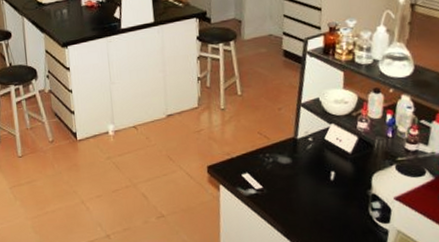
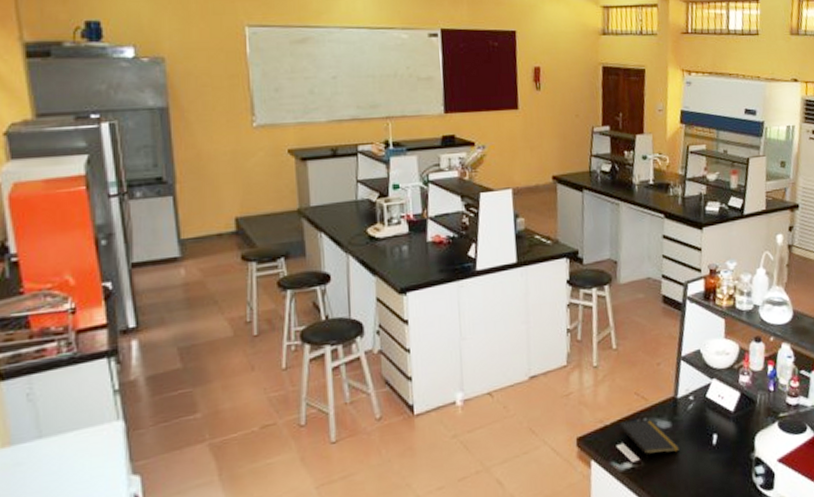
notepad: none [243,155,300,190] -> present [618,420,680,462]

